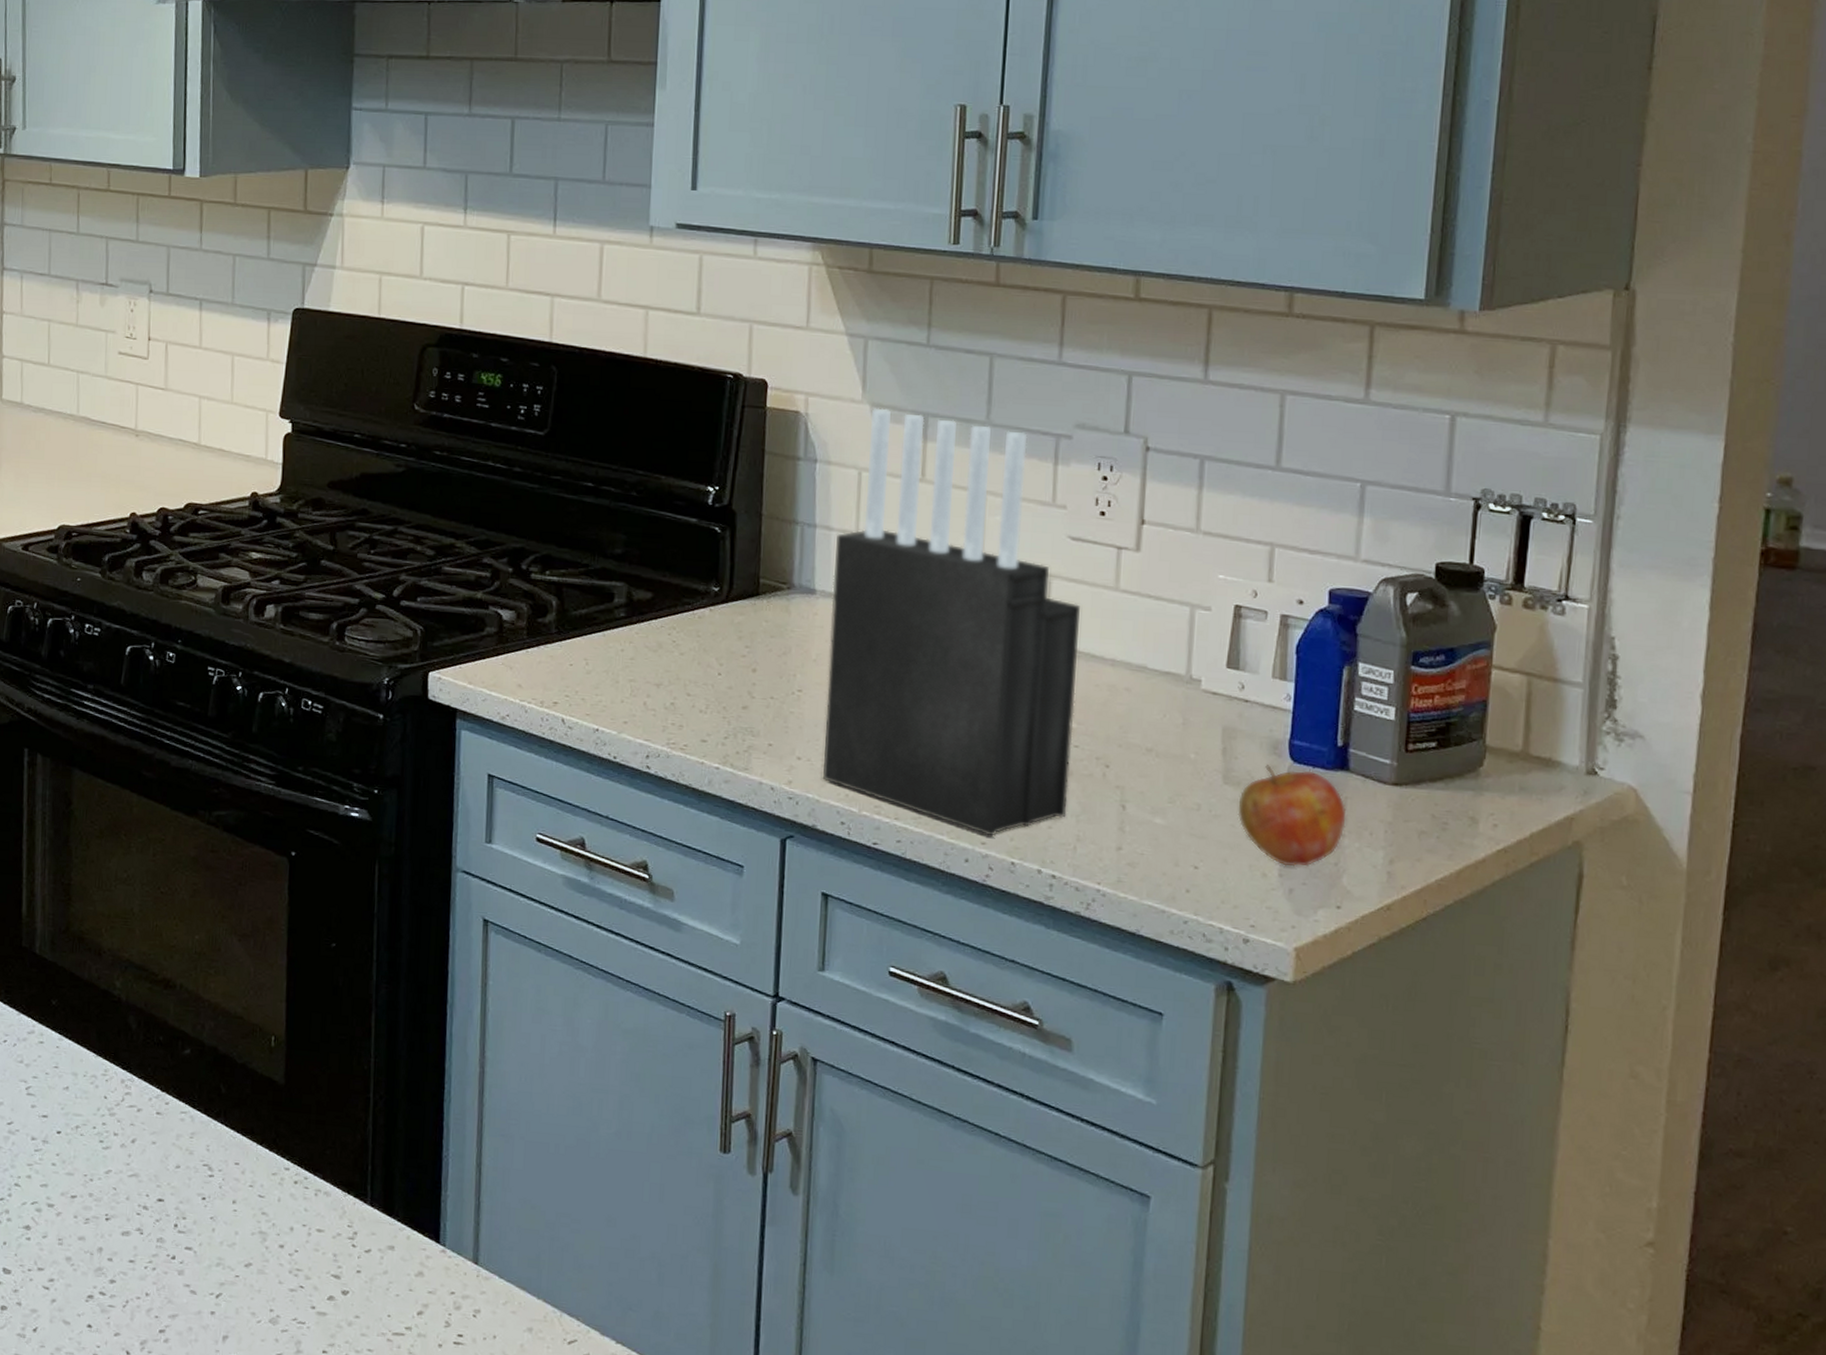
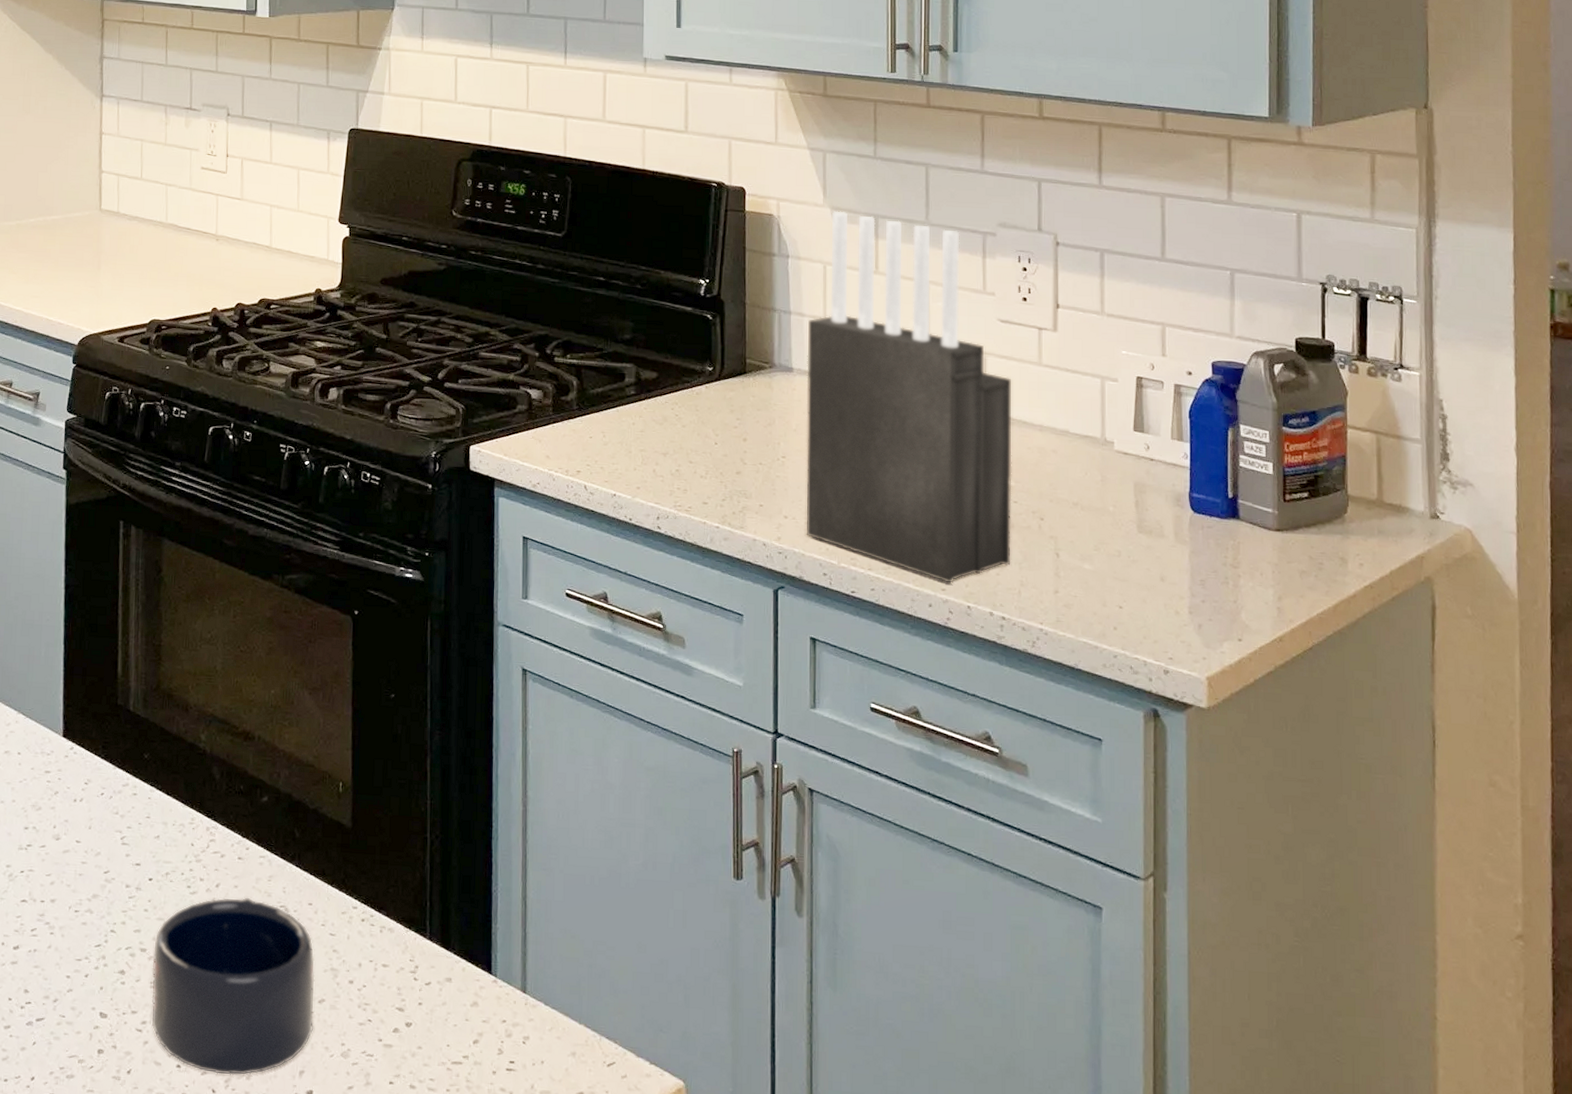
mug: none [59,1154,241,1338] -> present [151,897,315,1075]
apple: present [1237,765,1347,867] -> none [1151,515,1240,605]

